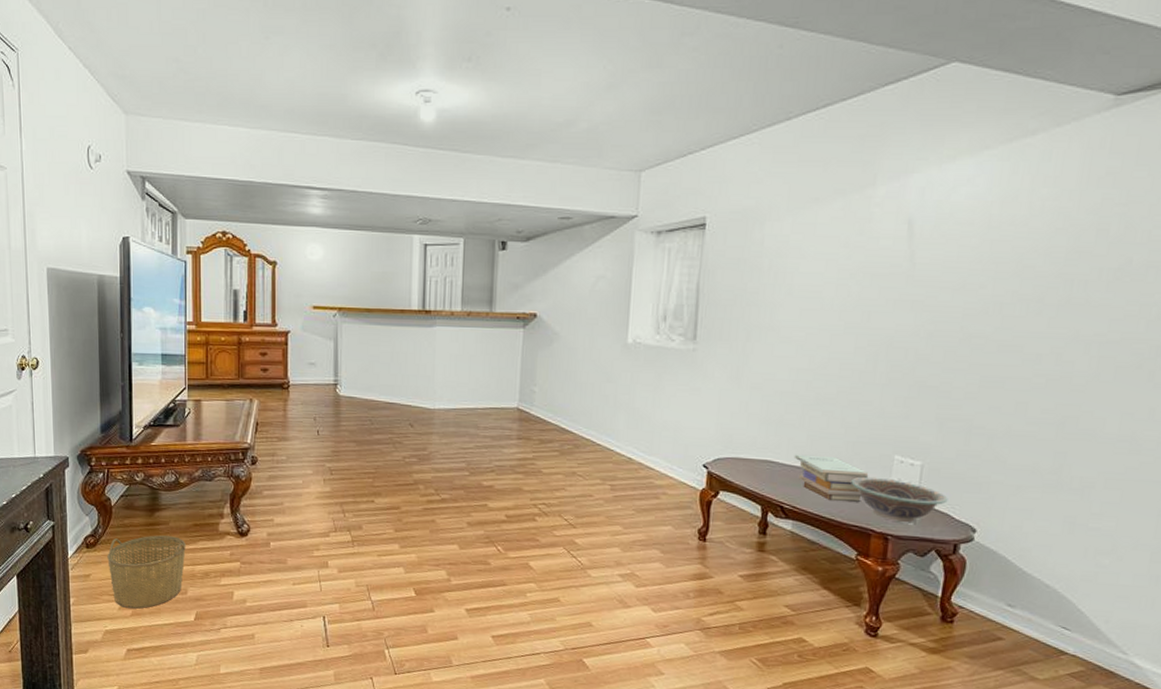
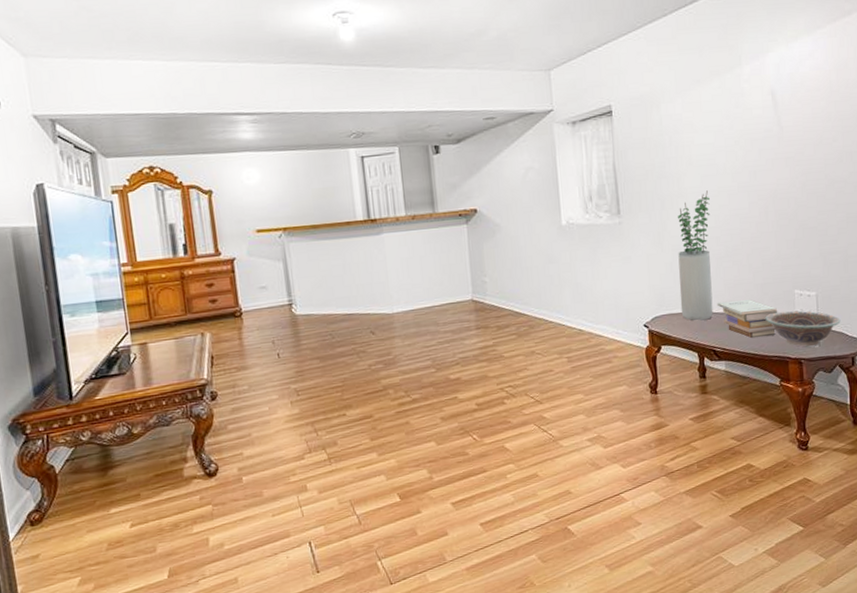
basket: present [107,535,186,609] -> none [57,492,150,583]
vase: none [749,326,807,472] -> present [677,190,714,321]

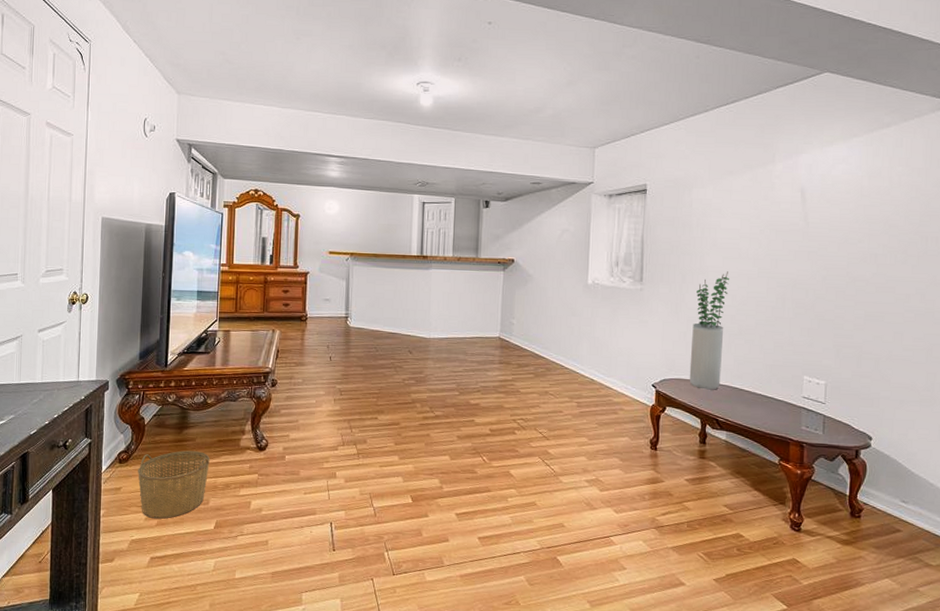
basket: none [57,492,150,583] -> present [138,450,210,519]
books: present [716,299,778,339] -> none [724,375,785,415]
decorative bowl: present [765,310,841,347] -> none [771,394,848,433]

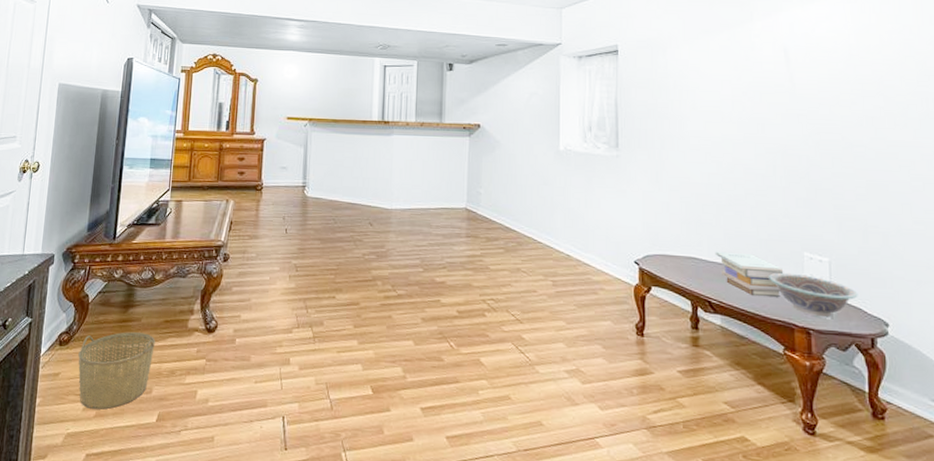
vase: present [689,271,729,390] -> none [675,136,713,268]
books: none [724,375,785,415] -> present [714,251,784,297]
decorative bowl: none [771,394,848,433] -> present [769,272,858,318]

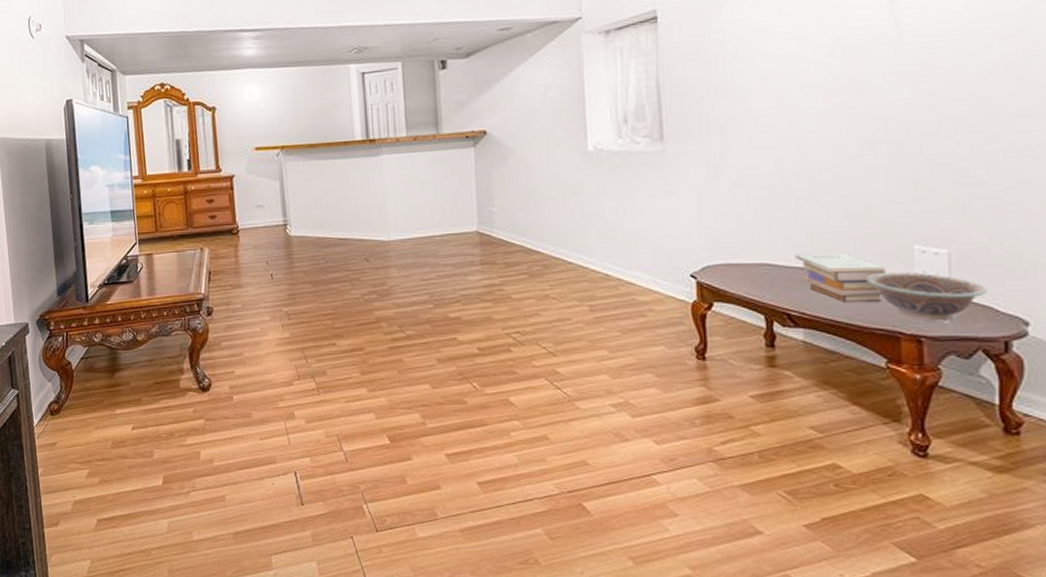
basket: present [78,332,155,410] -> none [71,397,149,476]

